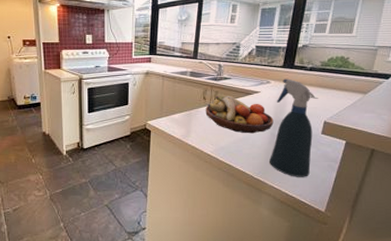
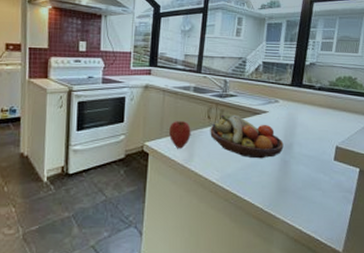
apple: none [169,102,188,126] -> present [169,121,191,149]
spray bottle: present [270,78,318,177] -> none [281,98,329,210]

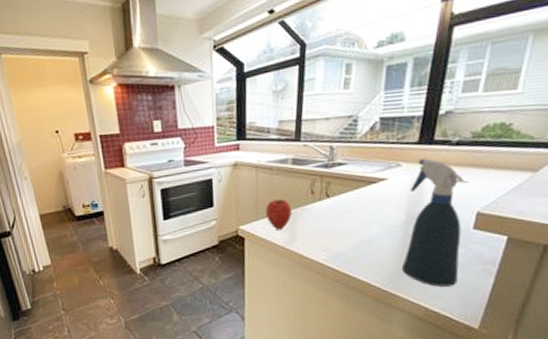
fruit bowl: present [210,114,284,159] -> none [314,186,407,234]
spray bottle: none [281,98,329,210] -> present [402,158,468,287]

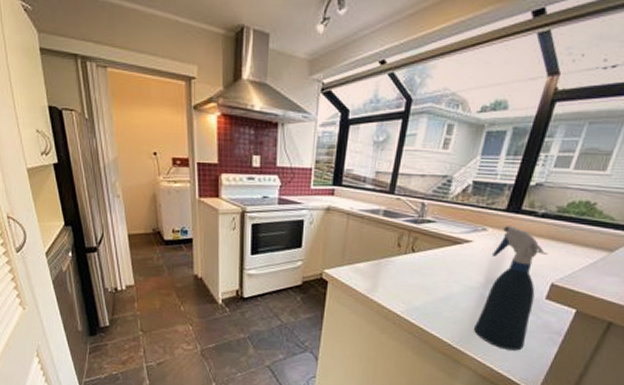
apple: present [266,199,292,230] -> none [352,248,377,278]

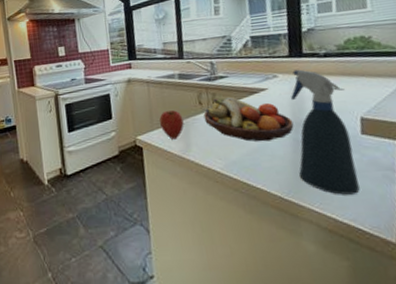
apple: none [352,248,377,278] -> present [159,110,184,140]
fruit bowl: none [398,242,486,293] -> present [203,96,294,142]

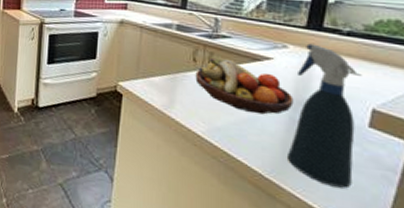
apple: present [159,110,184,140] -> none [146,61,172,93]

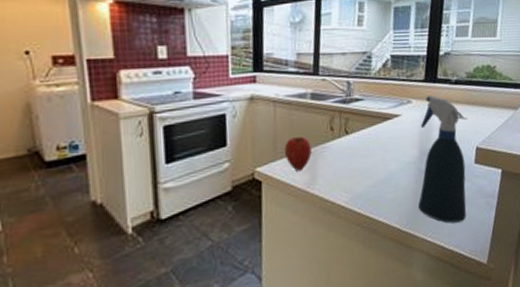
apple: none [146,61,172,93] -> present [285,137,312,171]
fruit bowl: present [195,57,294,115] -> none [334,122,420,172]

